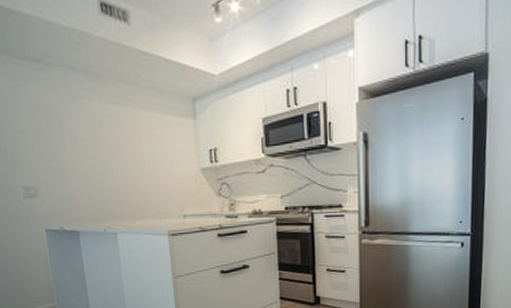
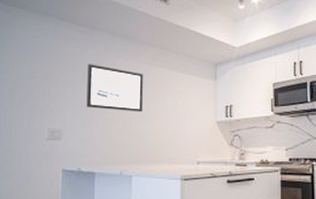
wall art: none [50,108,118,163] -> present [86,64,143,112]

